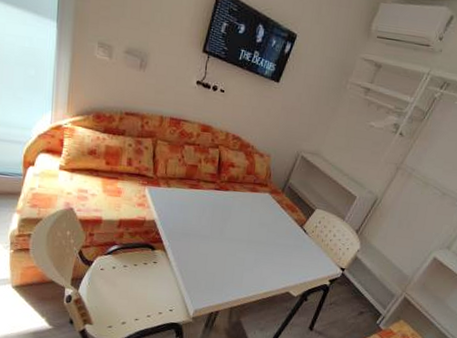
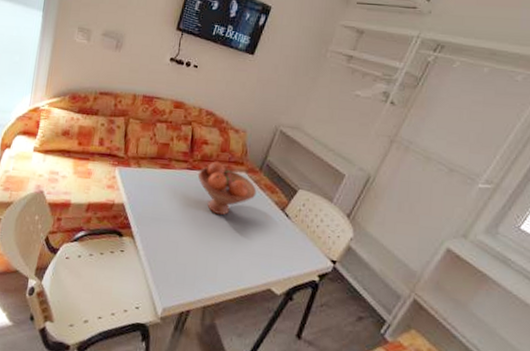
fruit bowl: none [224,182,279,231] -> present [197,161,257,216]

